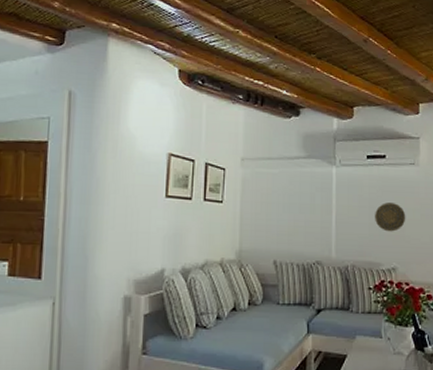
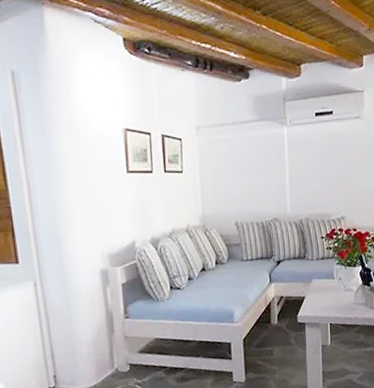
decorative plate: present [375,202,406,232] -> none [325,157,353,185]

